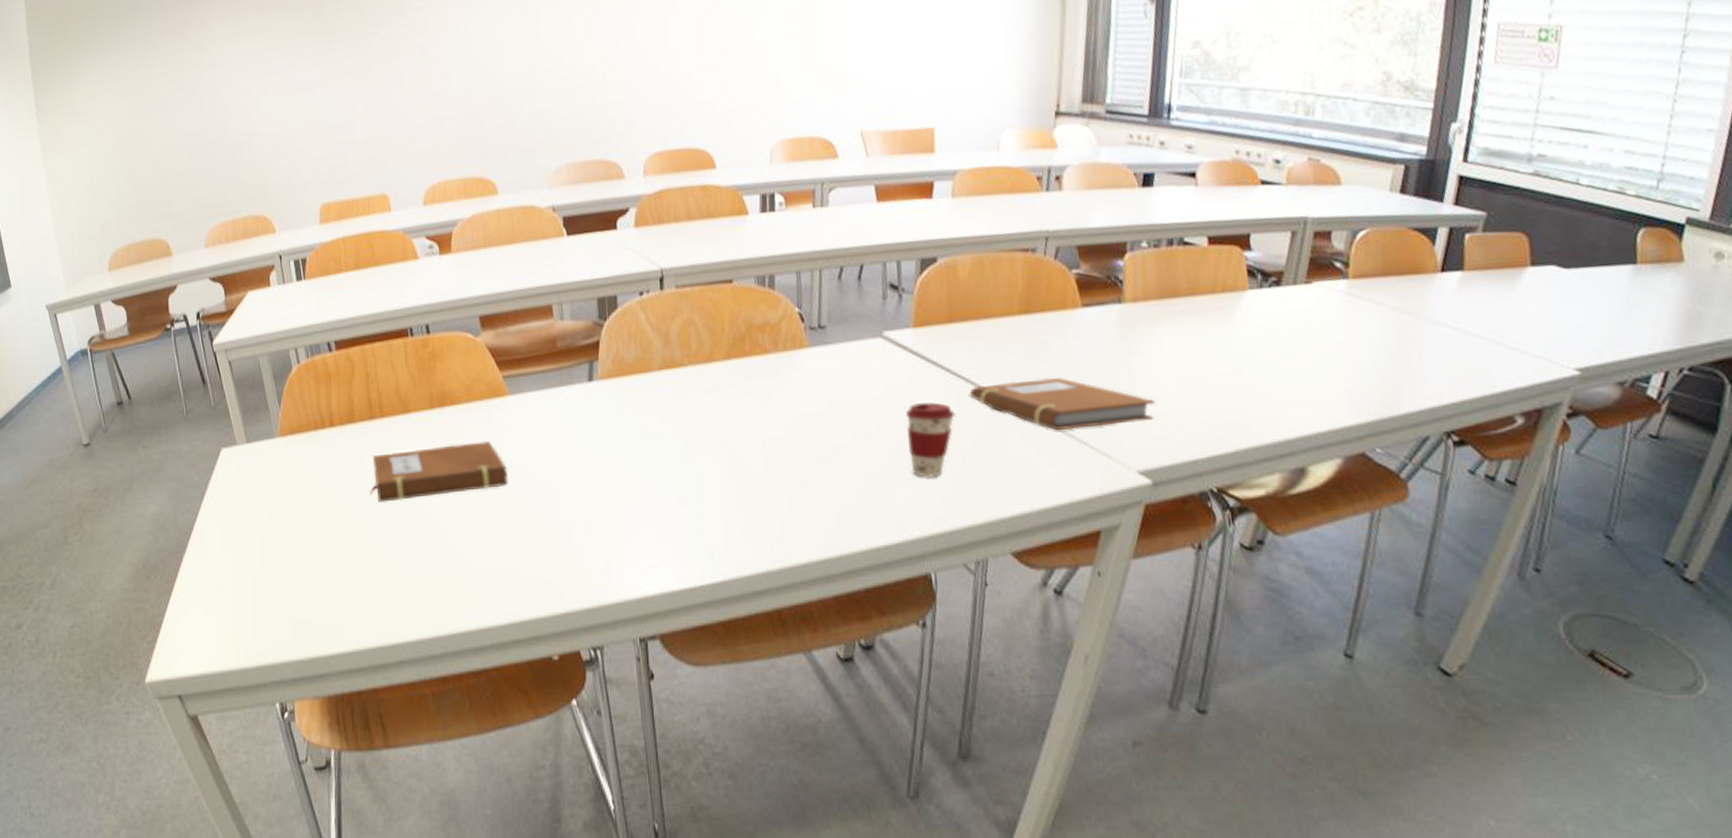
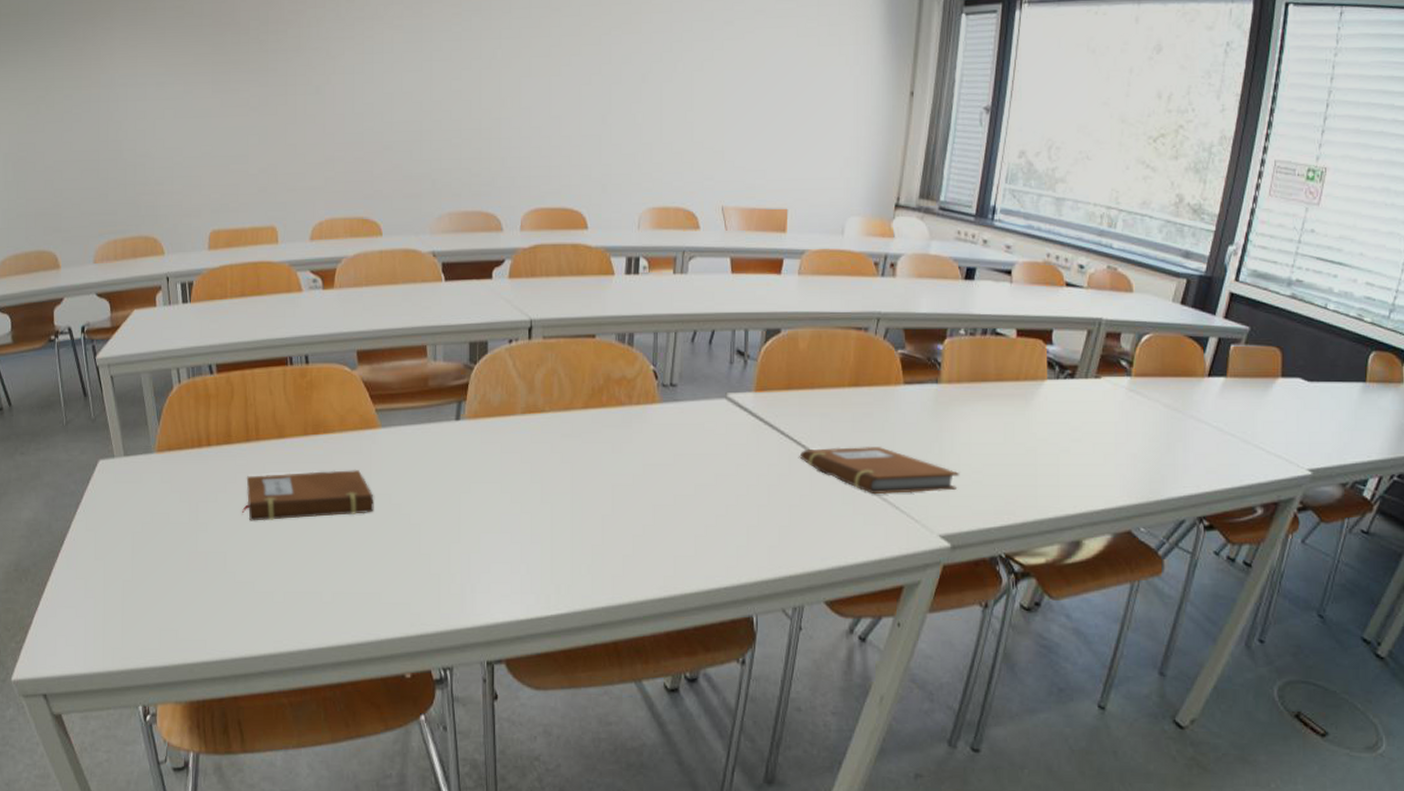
coffee cup: present [905,402,956,477] -> none [741,461,786,529]

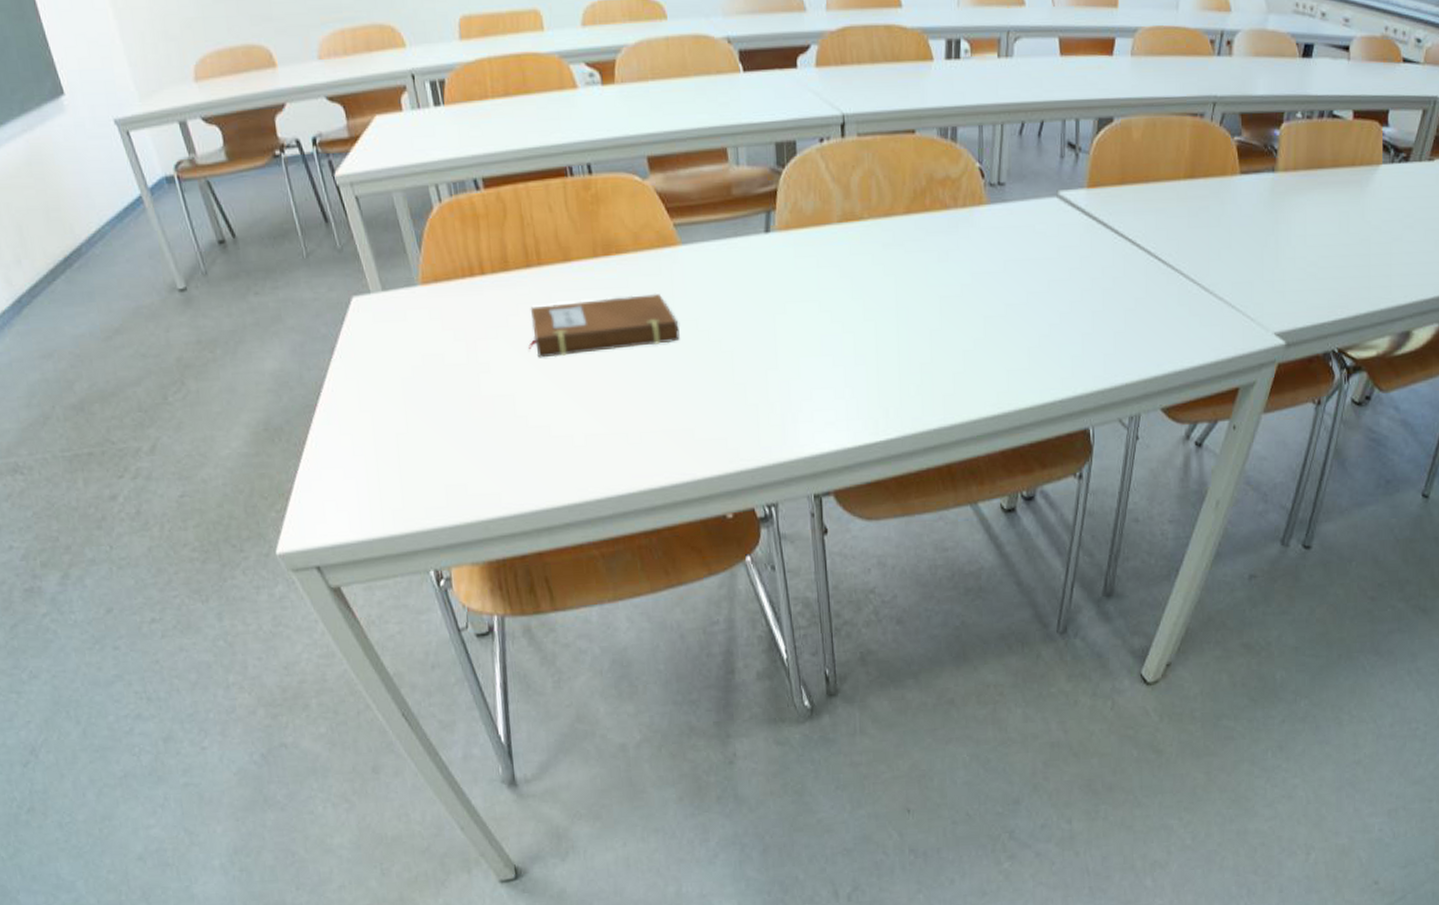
notebook: present [799,447,959,495] -> none [1134,243,1294,294]

